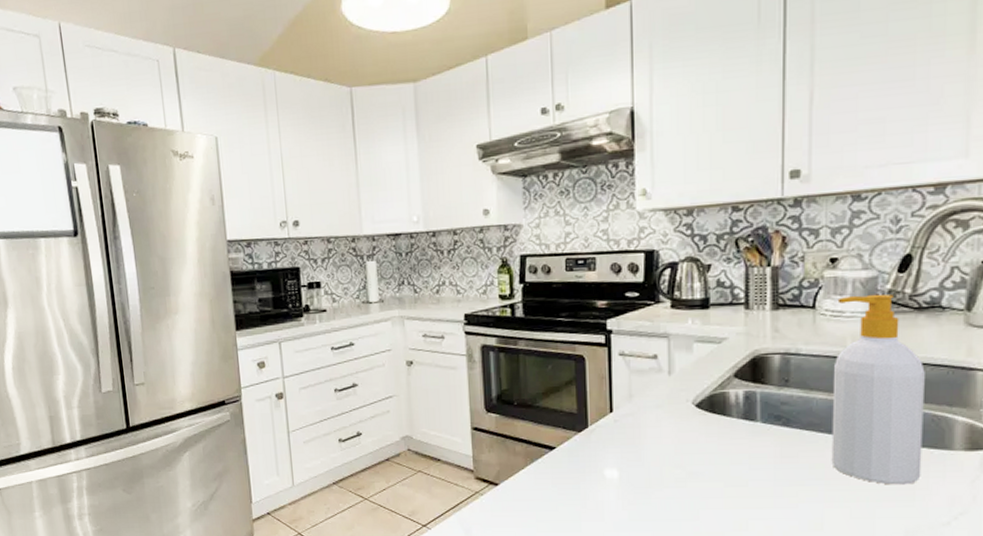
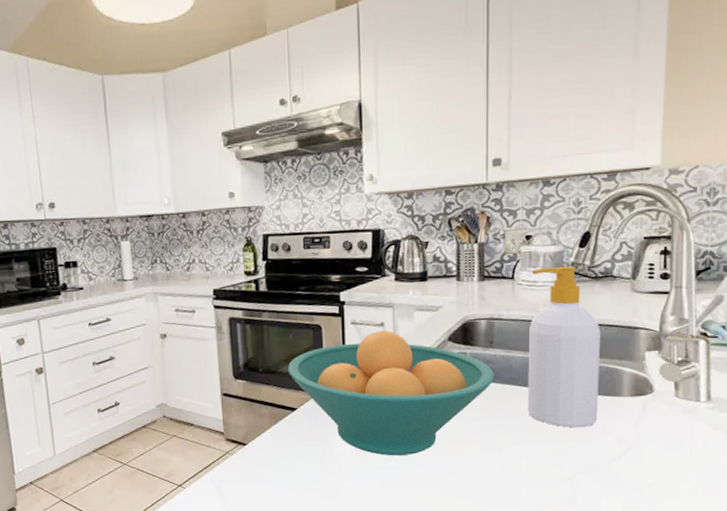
fruit bowl: none [545,364,792,506] -> present [287,330,495,456]

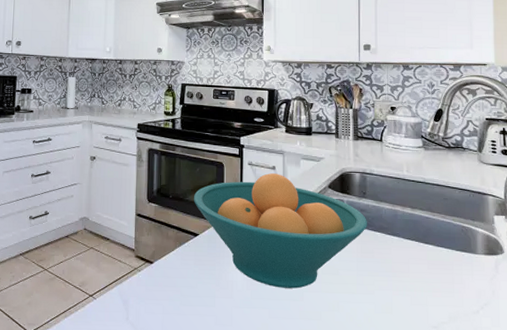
soap bottle: present [527,266,600,428] -> none [395,134,457,279]

